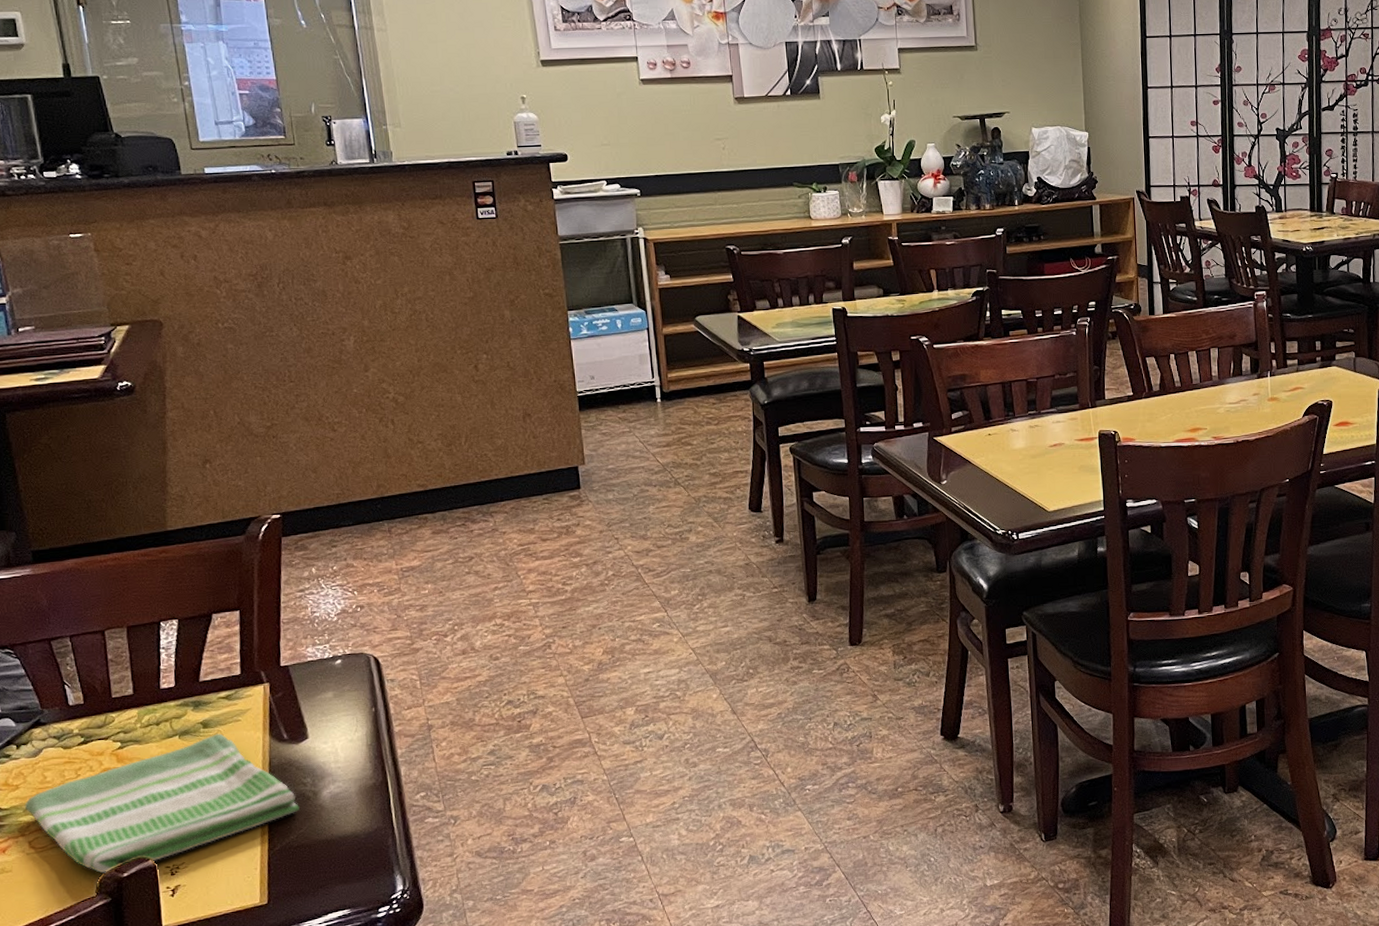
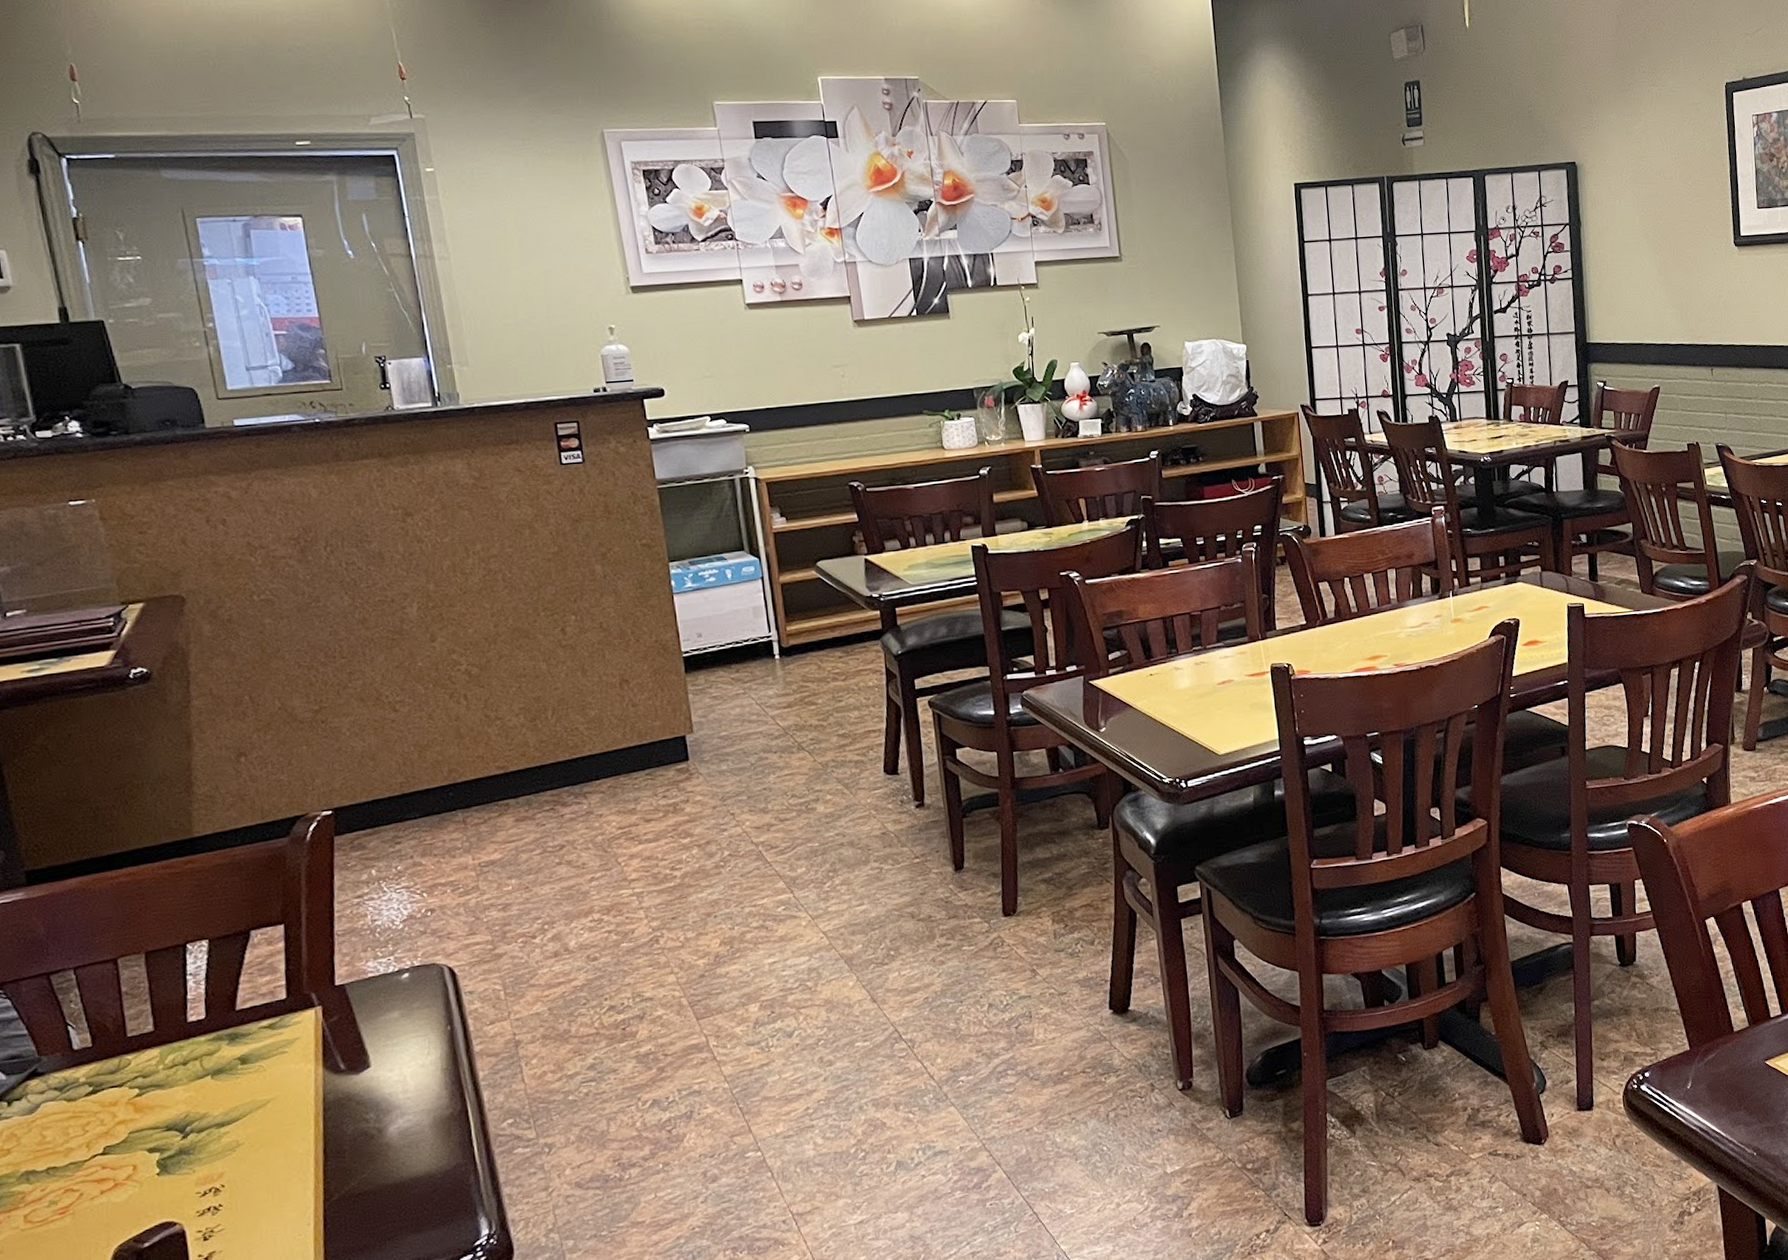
dish towel: present [24,733,300,874] -> none [18,1069,361,1246]

